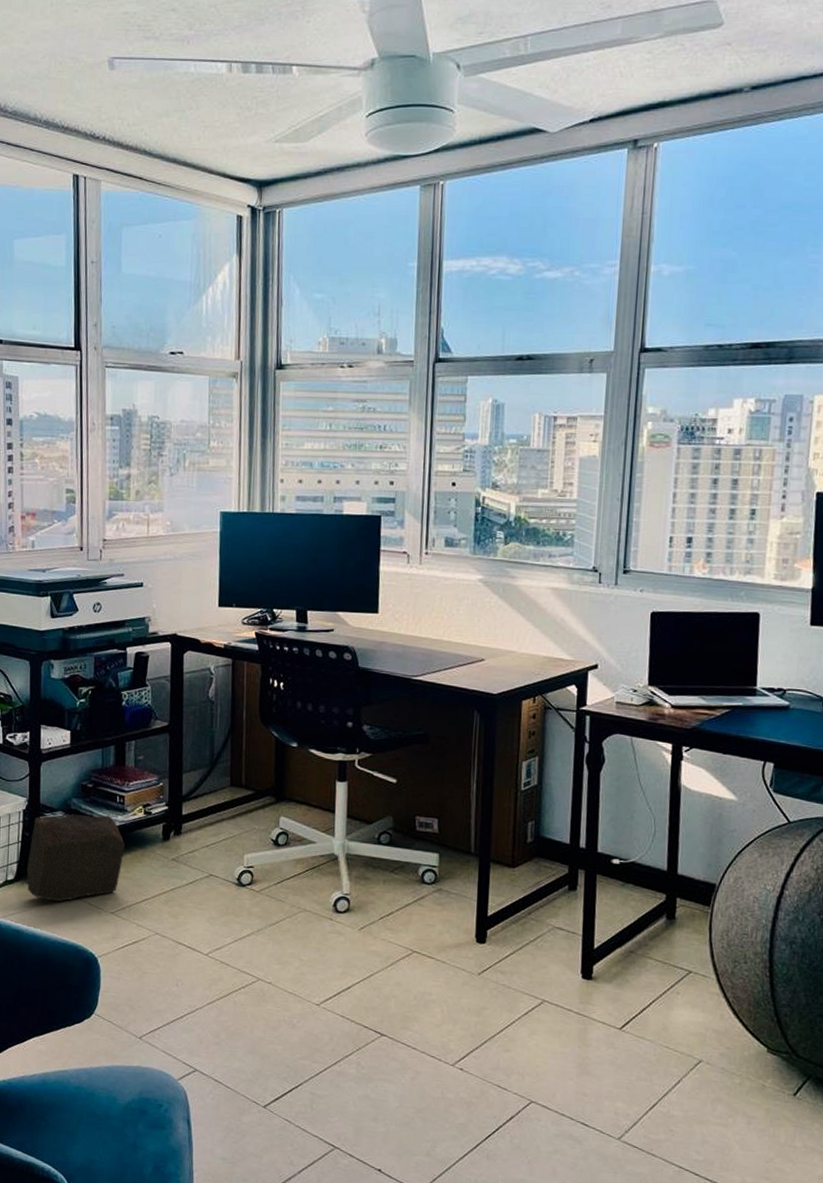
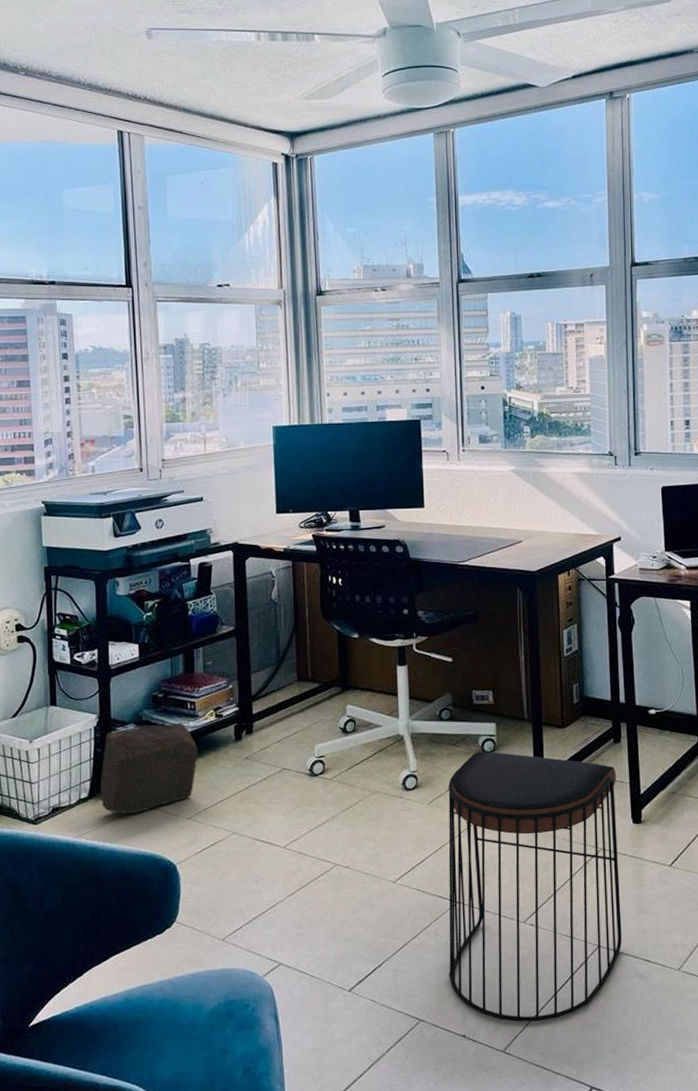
stool: none [368,881,569,1169] -> present [448,751,622,1022]

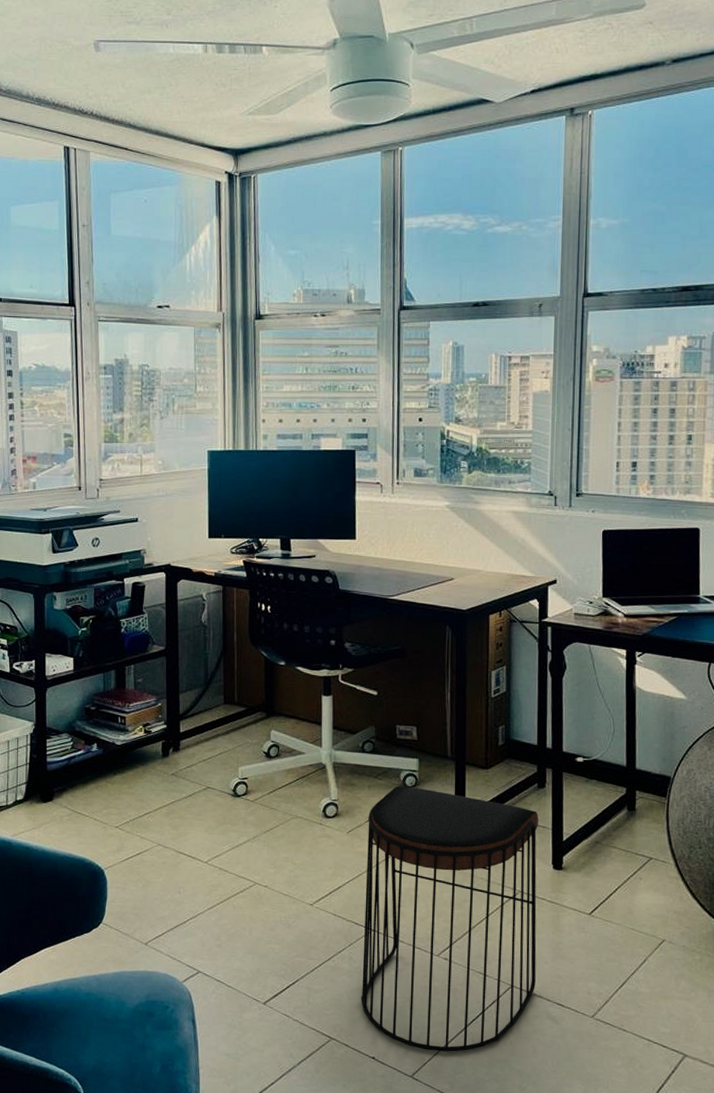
rock: present [100,723,198,814] -> none [35,735,127,818]

